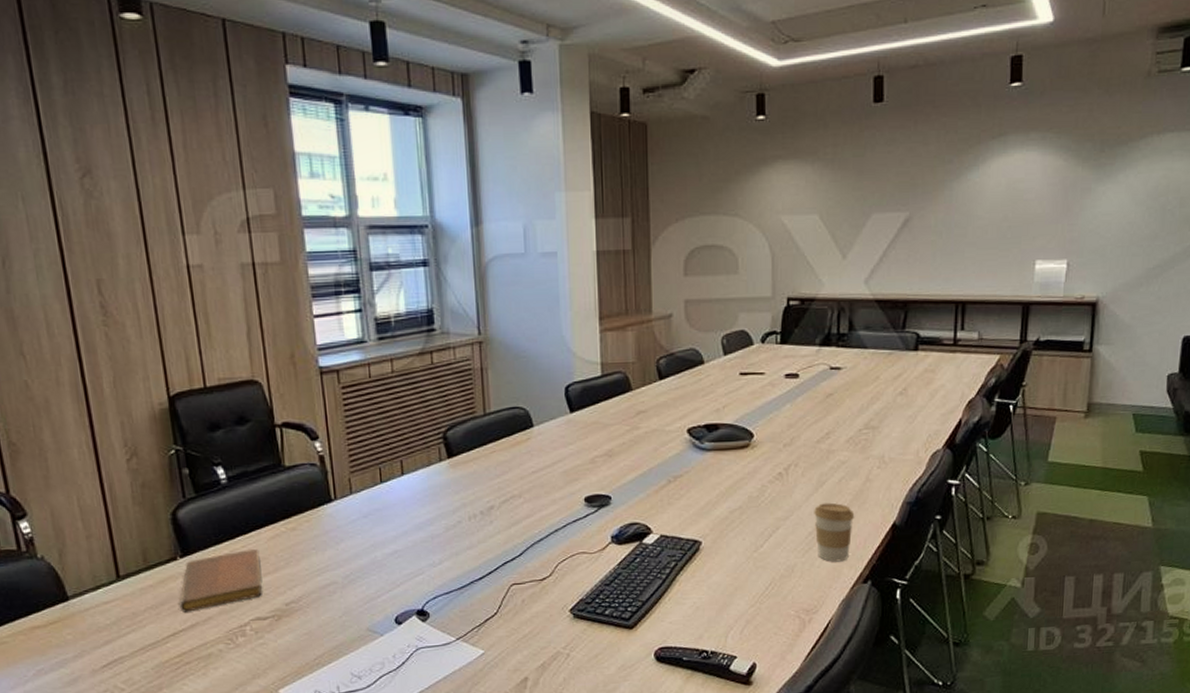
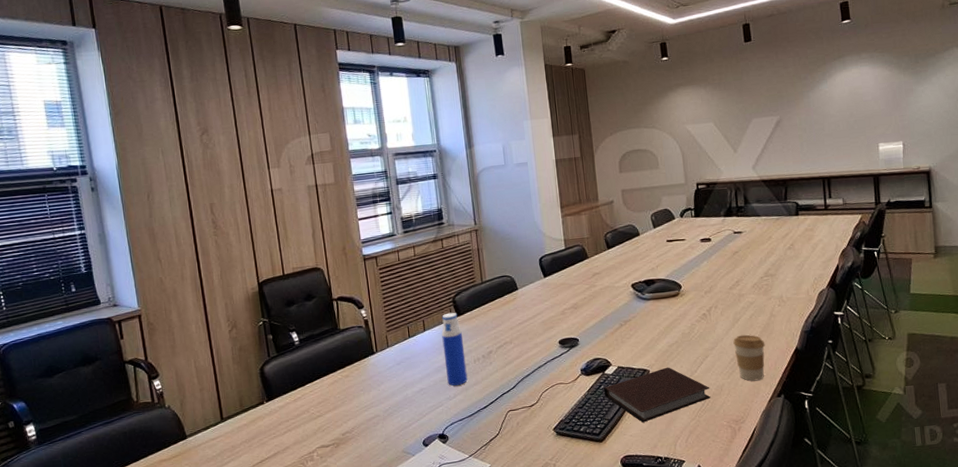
notebook: present [179,549,263,613] -> none [265,393,326,444]
water bottle: none [426,452,459,550] -> present [441,312,468,386]
notebook: none [640,539,778,607] -> present [604,367,711,423]

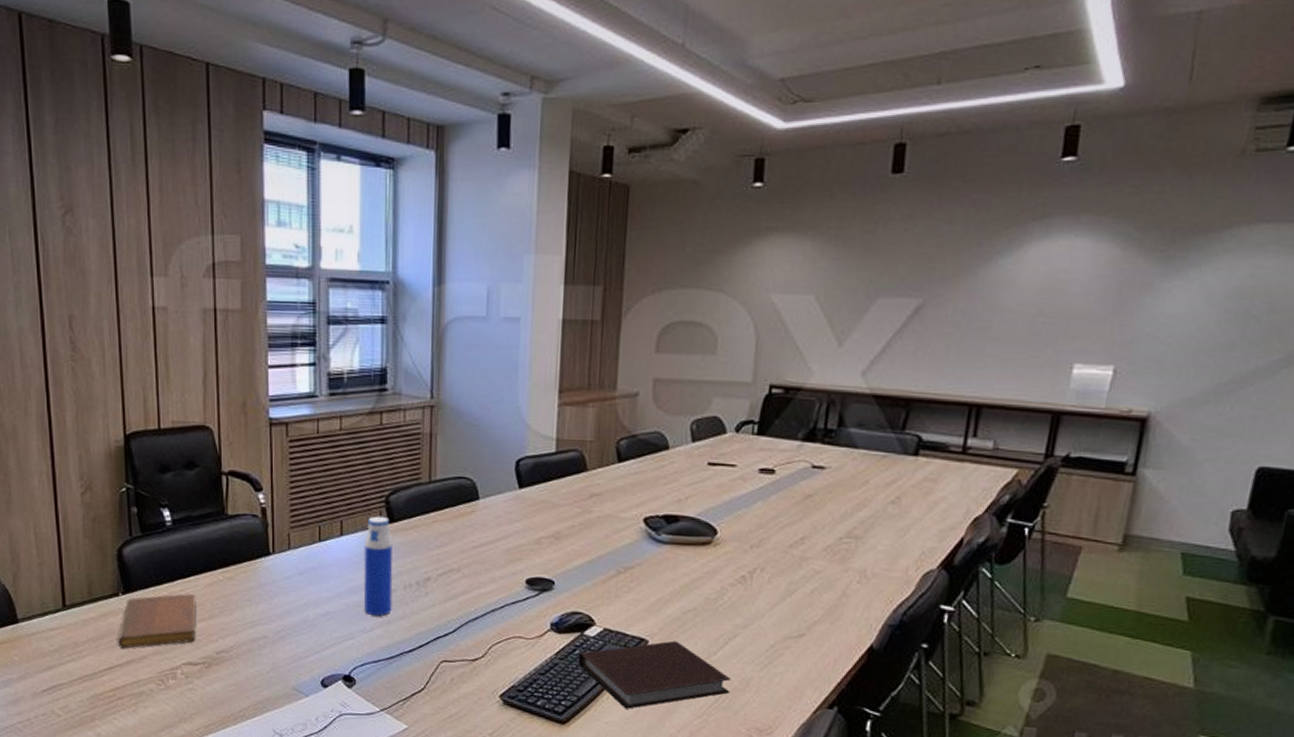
notebook: none [265,393,326,444] -> present [117,594,197,649]
coffee cup: present [733,334,765,381] -> none [777,614,826,682]

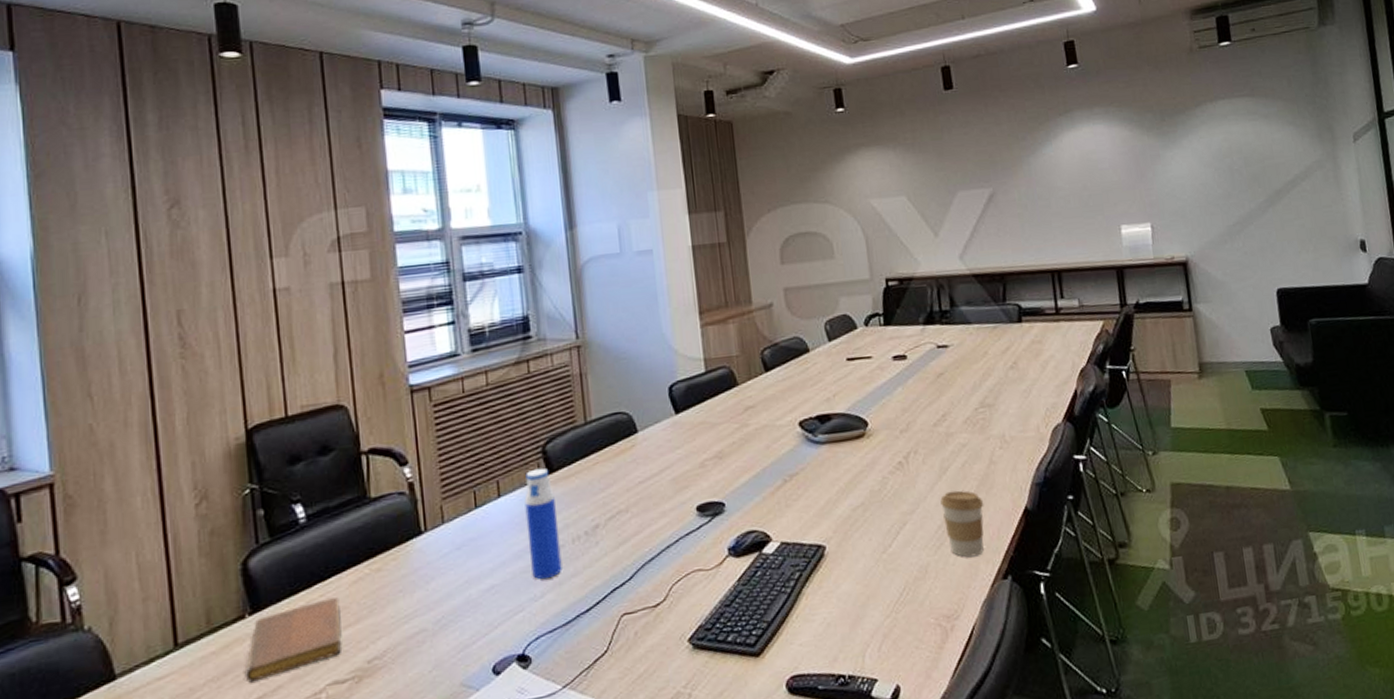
notebook: present [579,640,732,709] -> none [761,540,912,625]
coffee cup: none [777,614,826,682] -> present [940,490,984,558]

